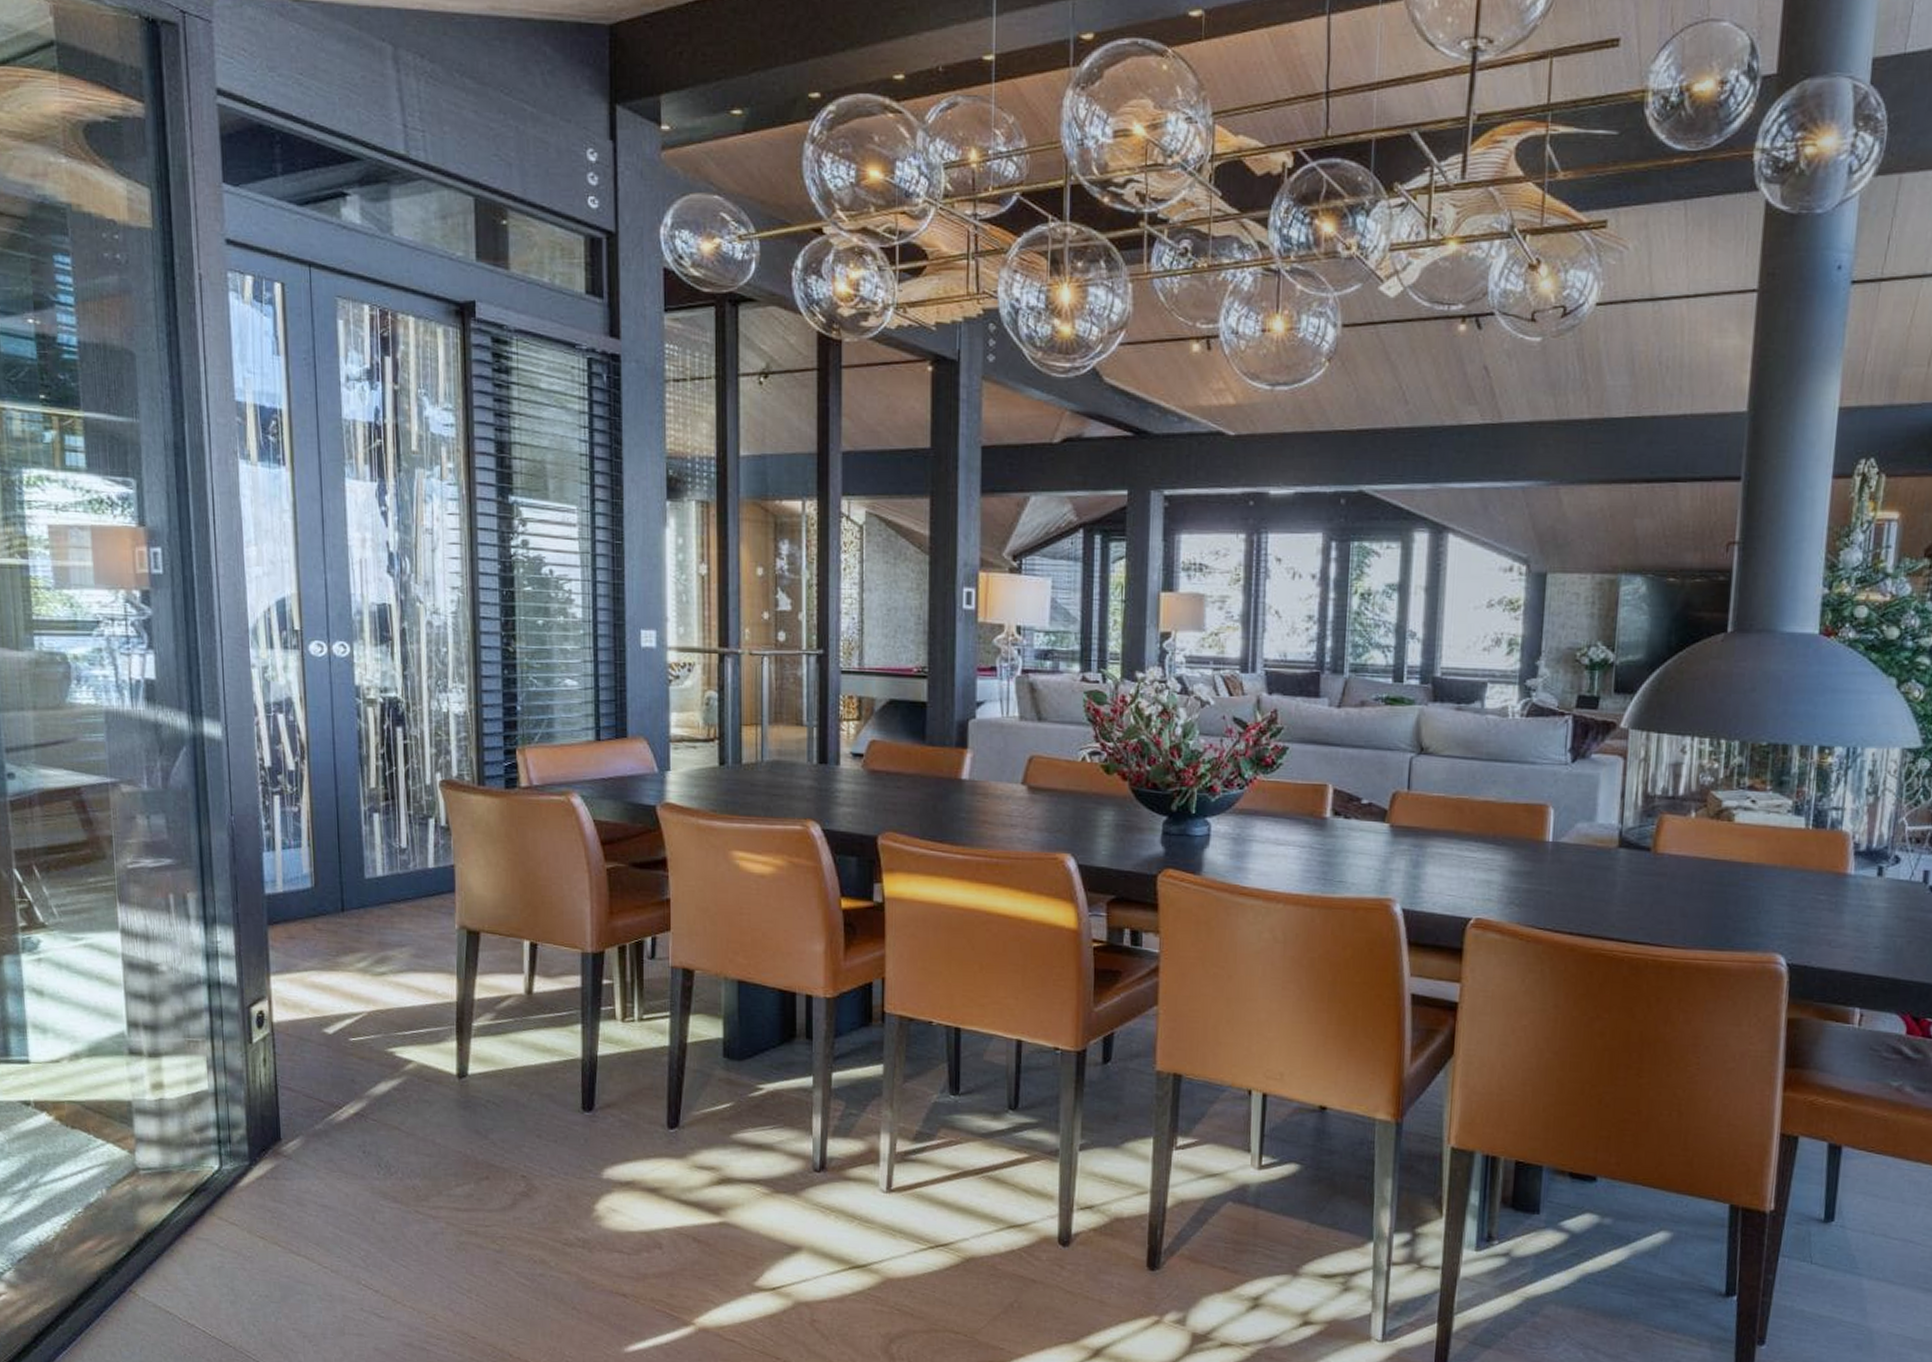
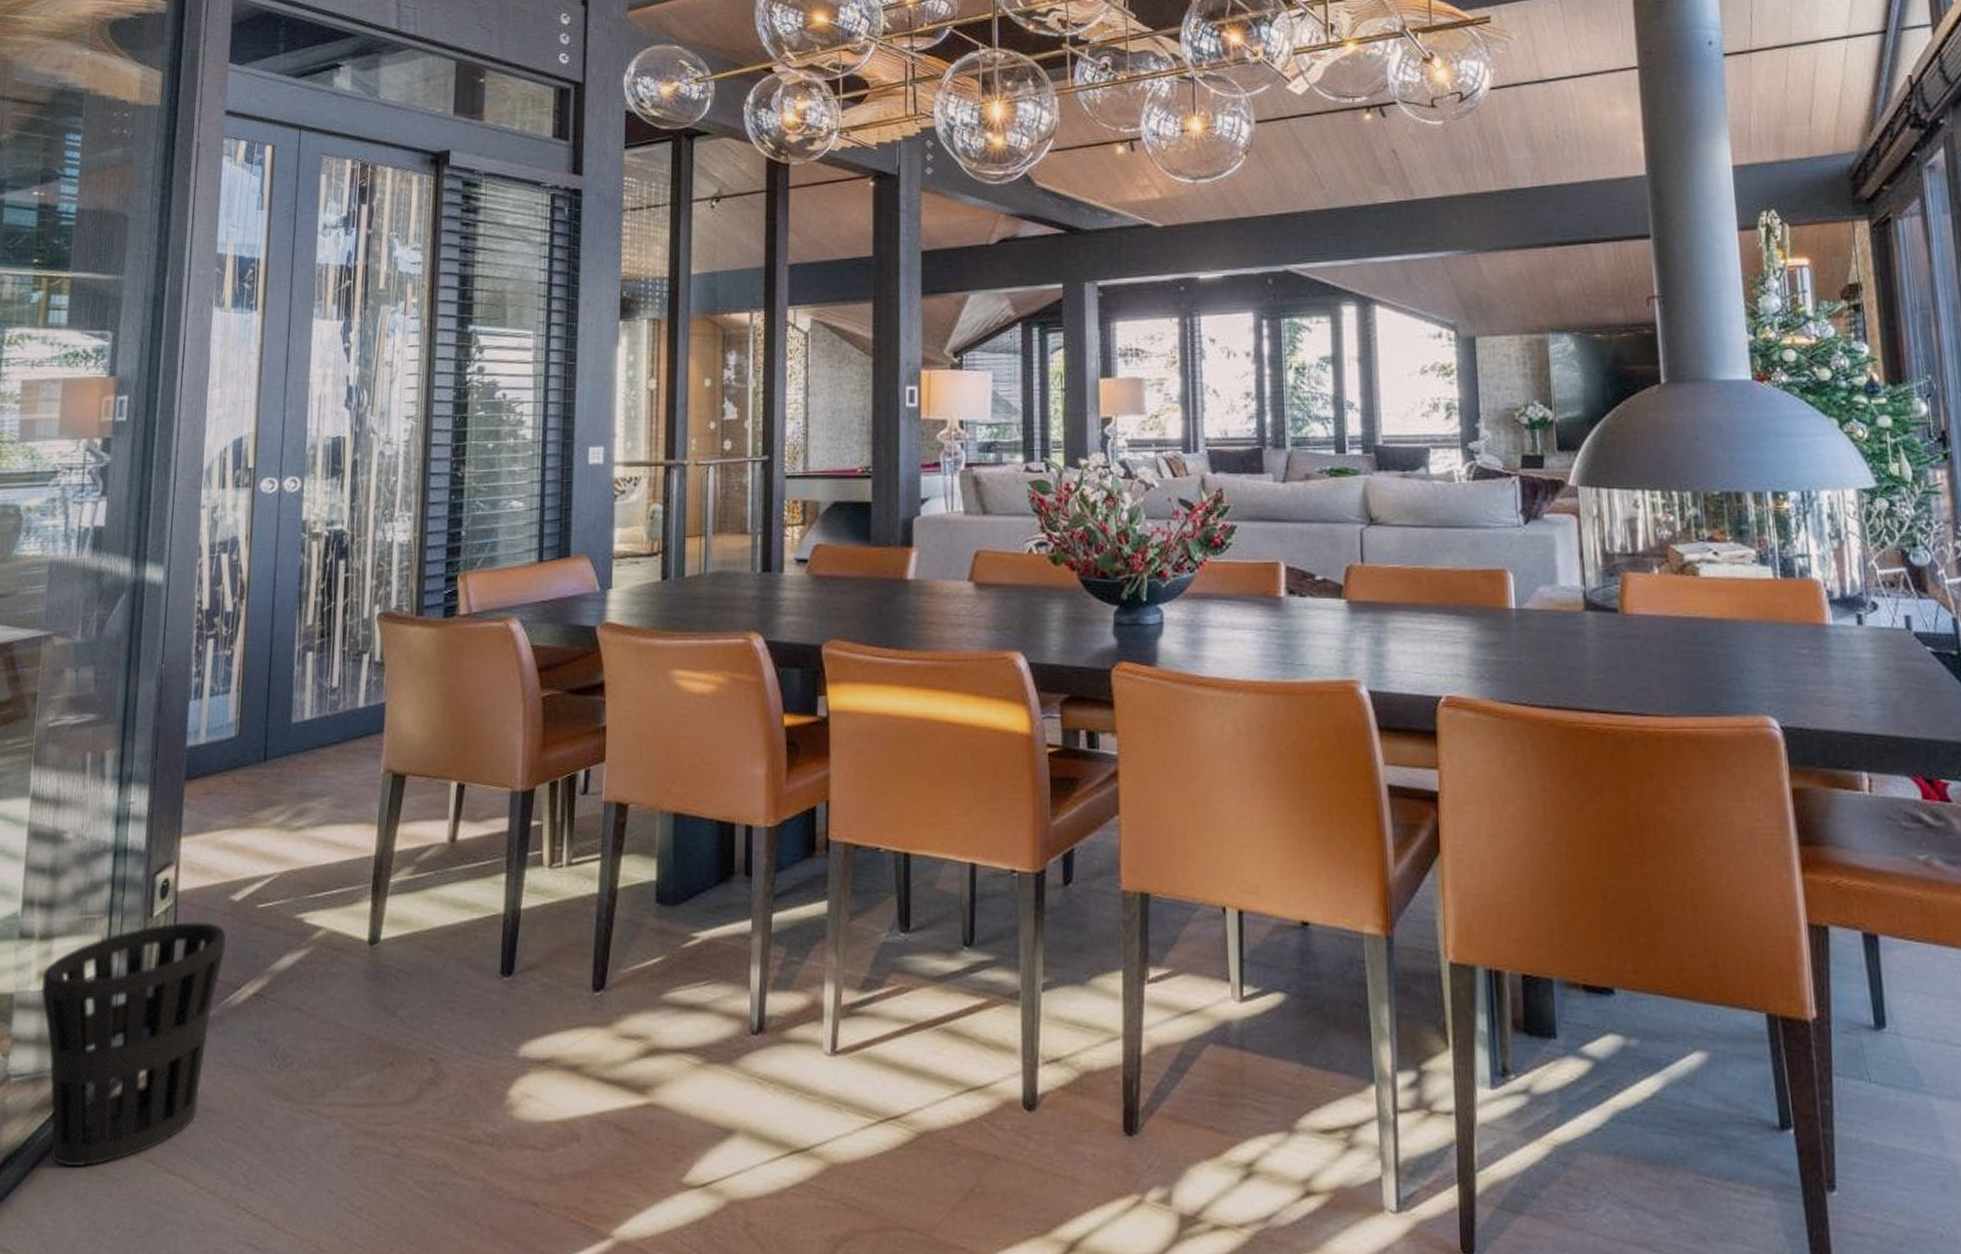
wastebasket: none [155,1048,324,1245] -> present [41,922,226,1166]

